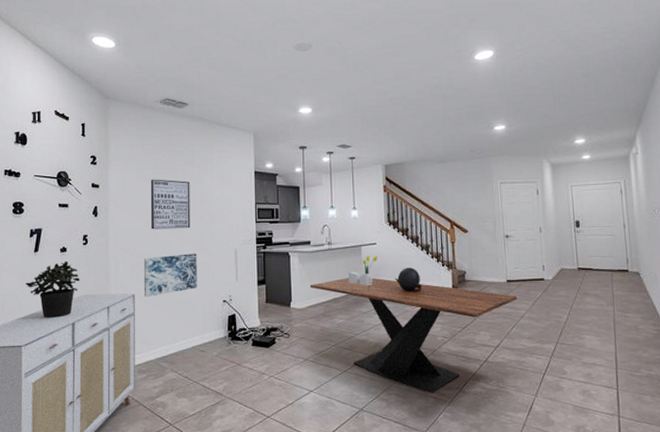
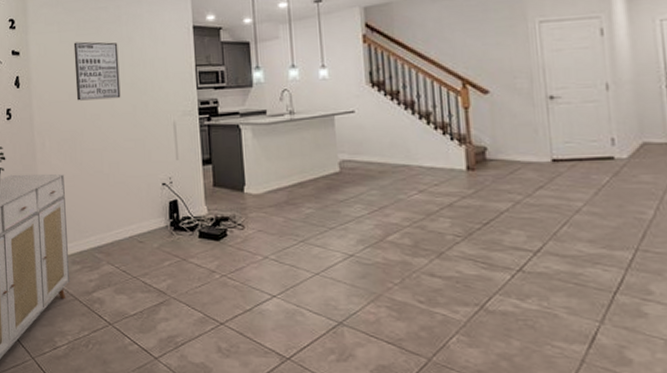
wall art: present [143,253,197,297] -> none [71,128,132,178]
dining table: present [309,278,517,393] -> none [267,156,569,309]
bouquet: present [348,255,378,292] -> none [317,127,357,174]
decorative sphere: present [395,267,422,292] -> none [382,142,421,175]

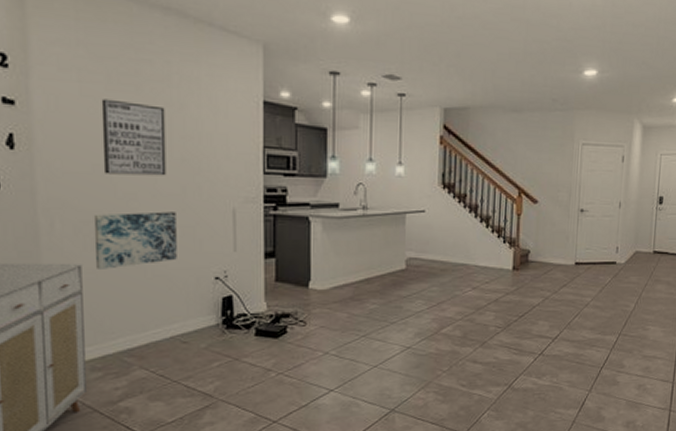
wall art: none [71,128,132,178] -> present [93,211,177,269]

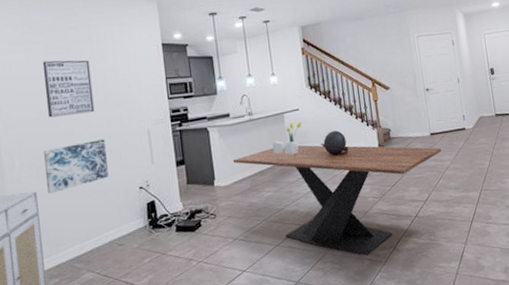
dining table: none [335,253,584,391] -> present [232,145,441,256]
bouquet: none [386,226,425,271] -> present [272,122,302,160]
decorative sphere: none [445,243,477,273] -> present [321,130,349,156]

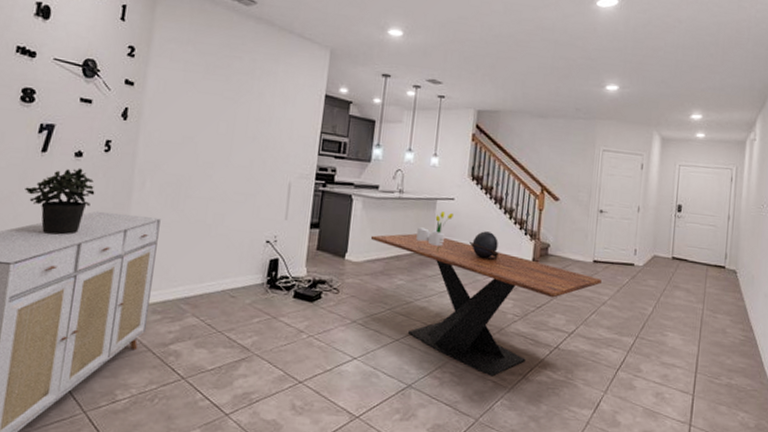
wall art: present [42,60,95,118] -> none [190,85,247,151]
wall art: present [43,139,109,194] -> none [171,178,243,225]

